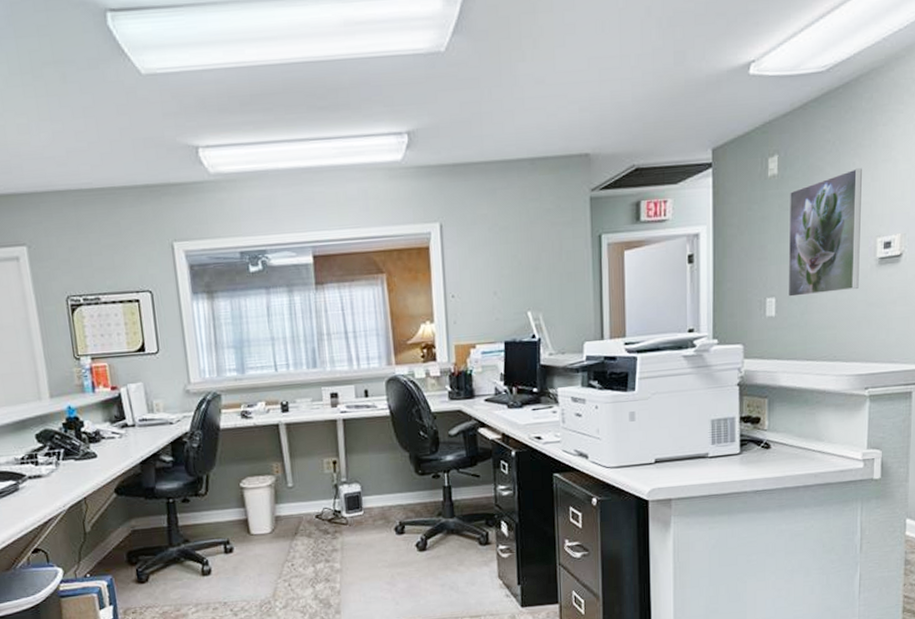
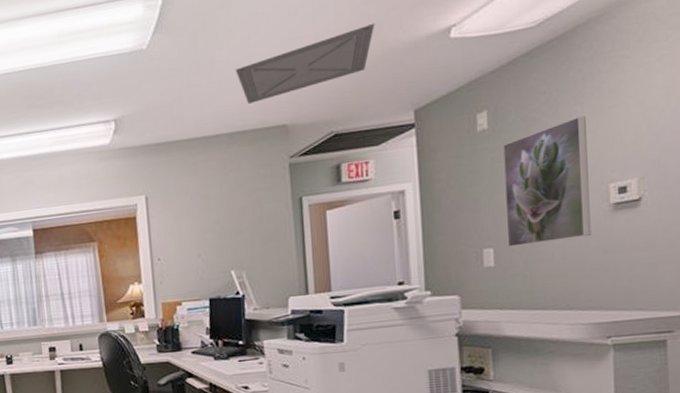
ceiling vent: none [539,49,680,127] -> present [235,23,375,104]

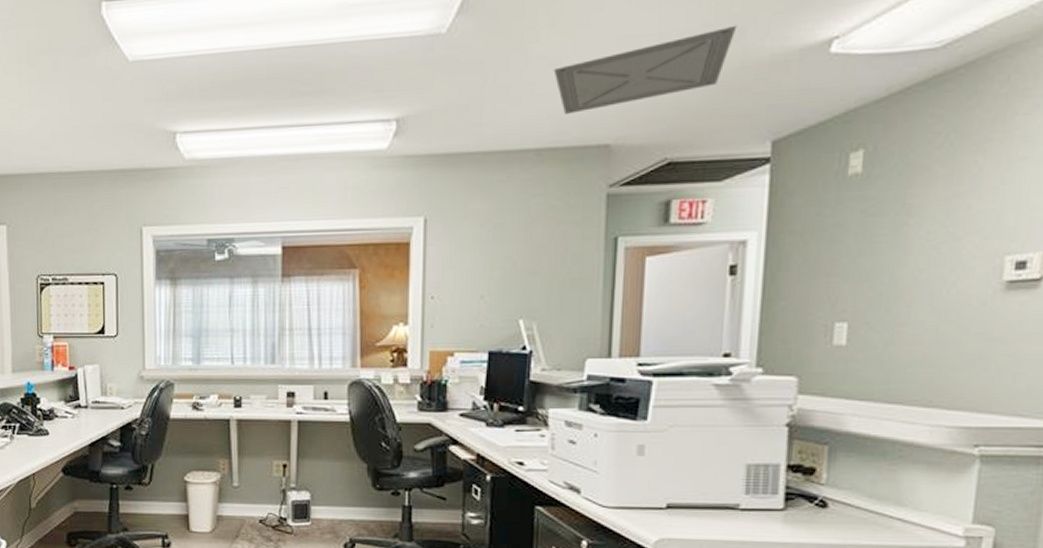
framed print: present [502,116,591,247] -> none [866,167,988,323]

